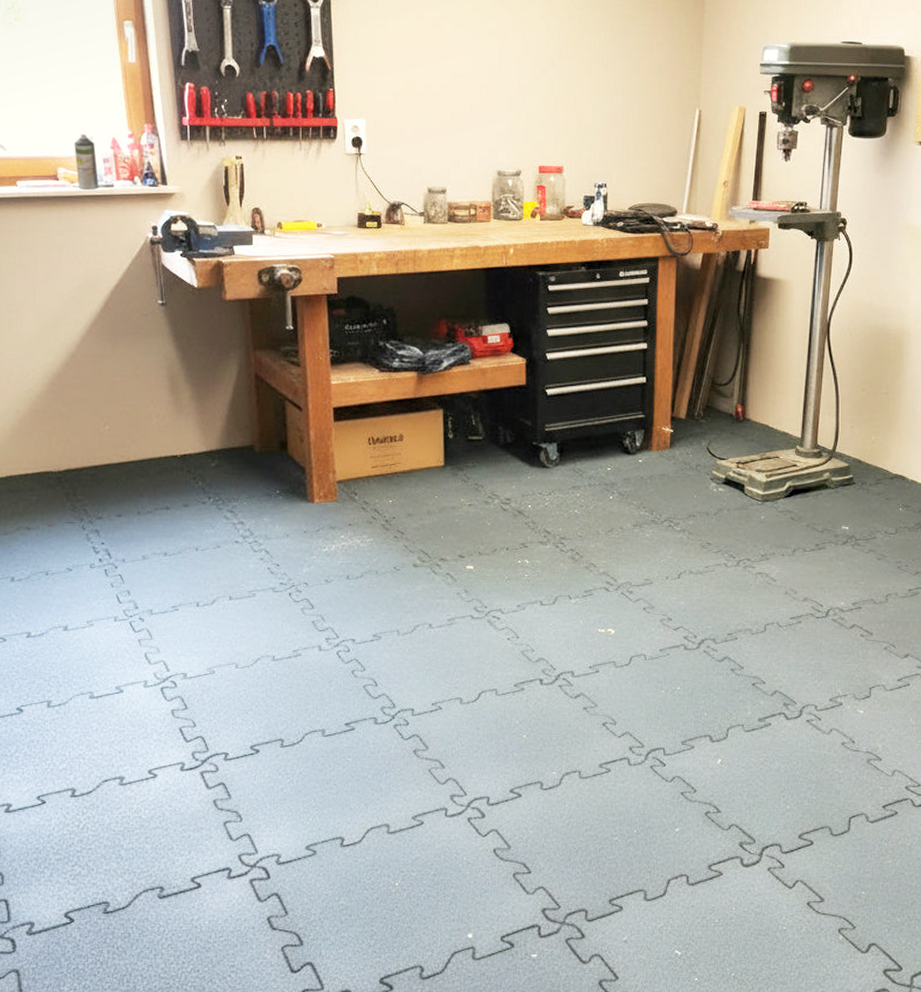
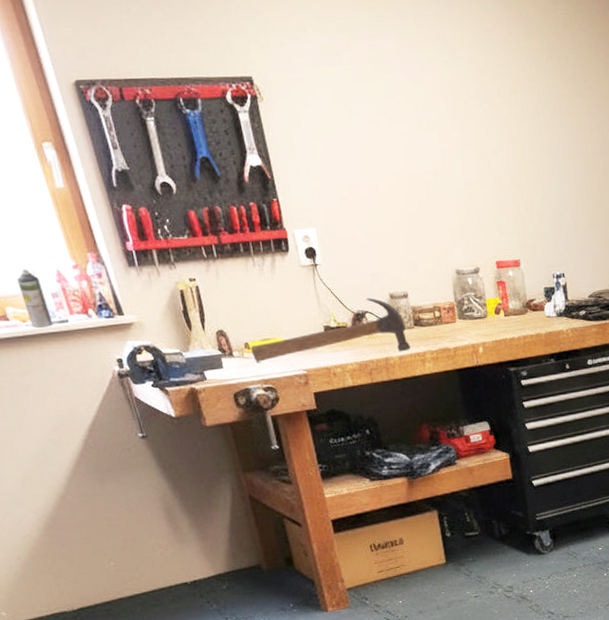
hammer: none [283,190,441,246] -> present [250,298,411,362]

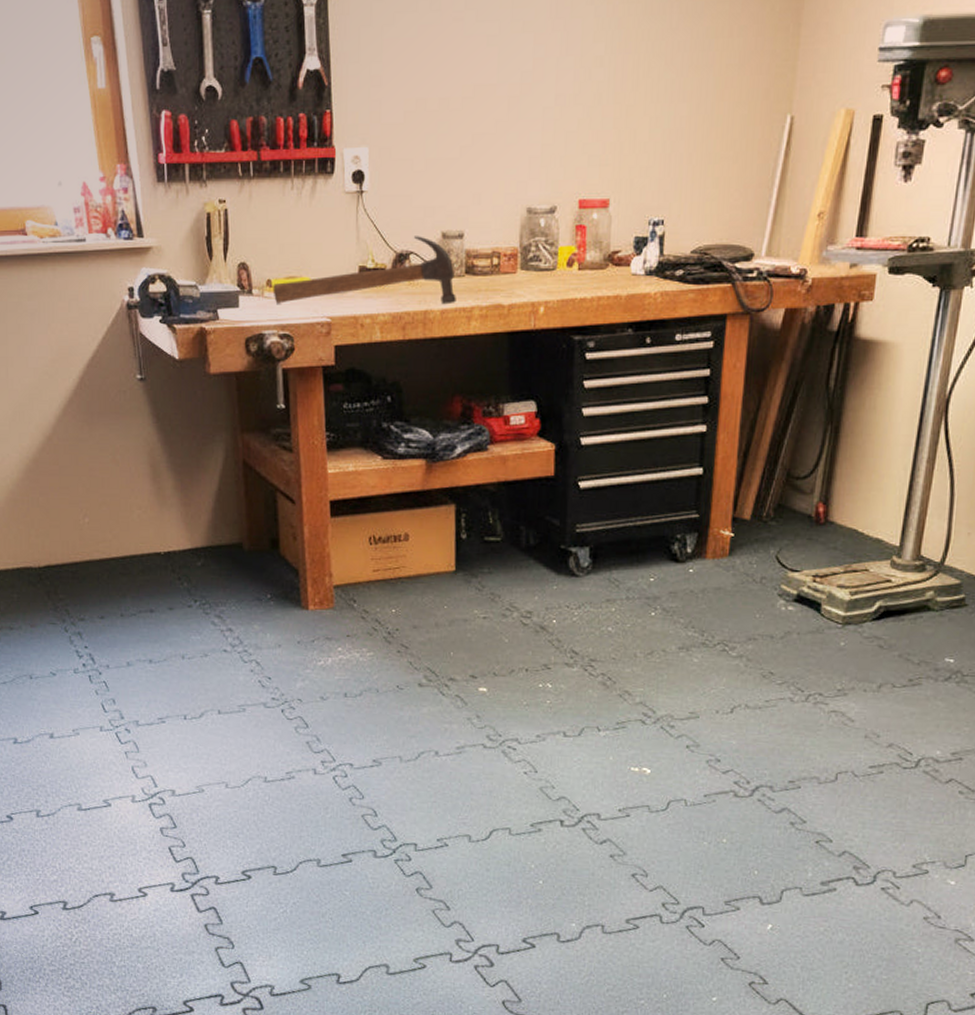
aerosol can: present [17,269,54,329] -> none [42,179,70,247]

